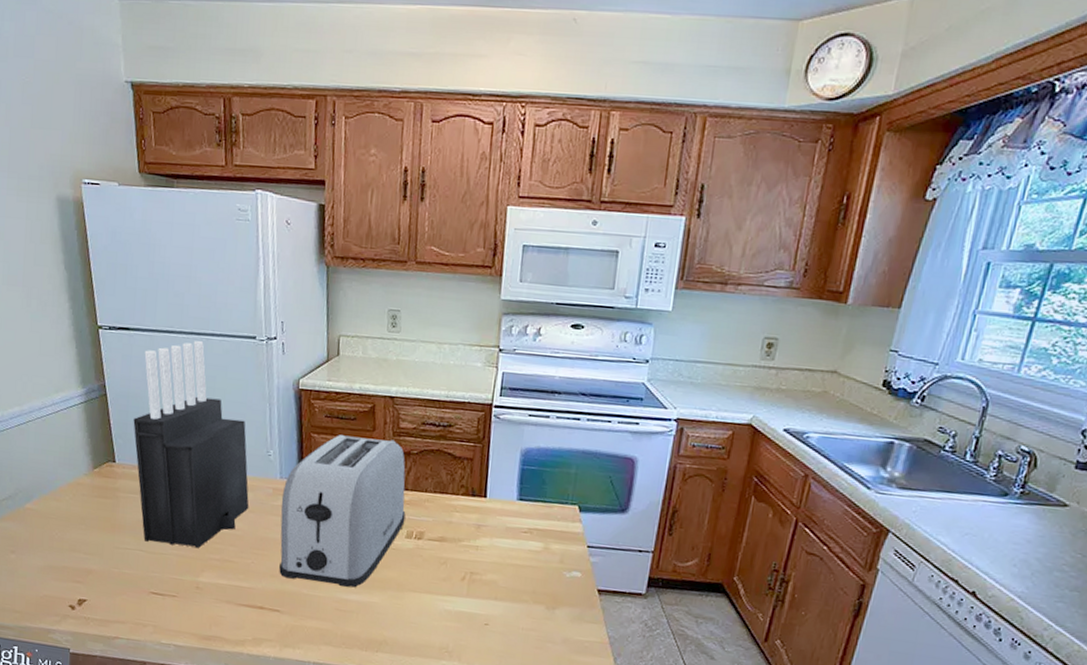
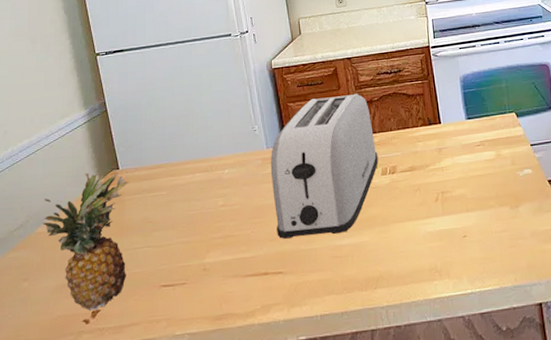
fruit: none [31,458,125,599] -> present [42,172,129,311]
knife block: present [133,340,249,549] -> none [132,47,243,237]

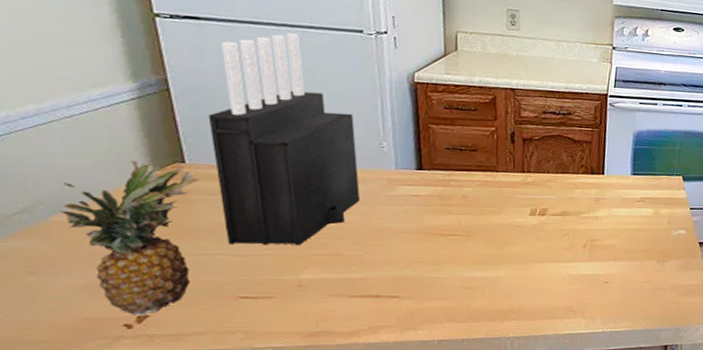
knife block: none [132,47,243,237] -> present [208,32,361,246]
toaster: present [270,93,379,239] -> none [397,125,529,265]

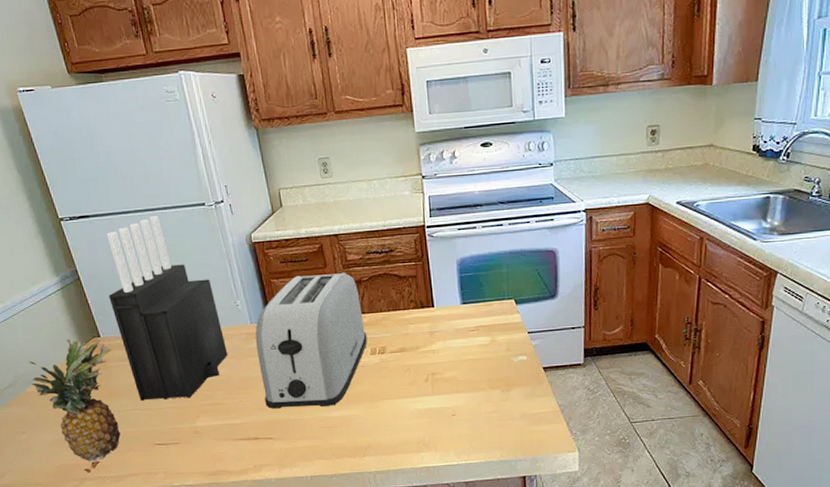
toaster: none [397,125,529,265] -> present [255,272,367,409]

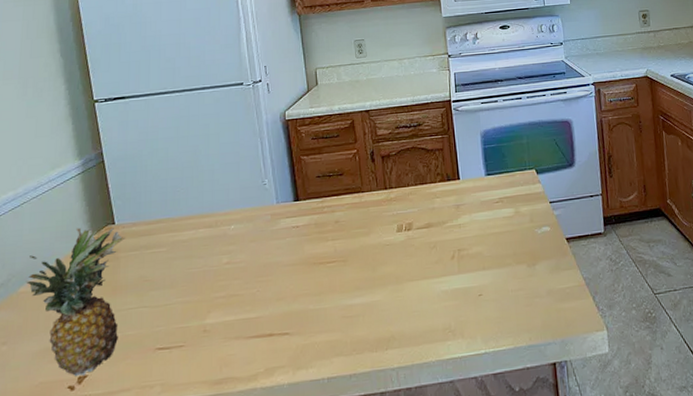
knife block: present [106,215,228,401] -> none [131,95,250,296]
toaster: present [255,272,367,409] -> none [280,147,394,298]

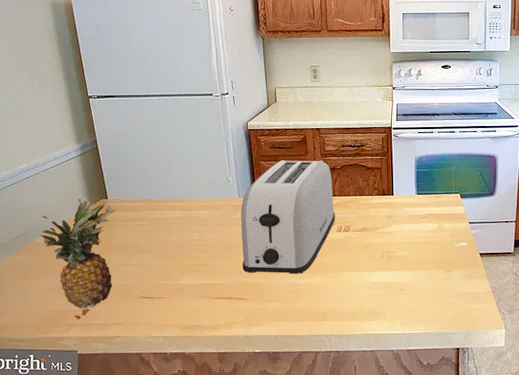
toaster: none [280,147,394,298] -> present [240,160,335,274]

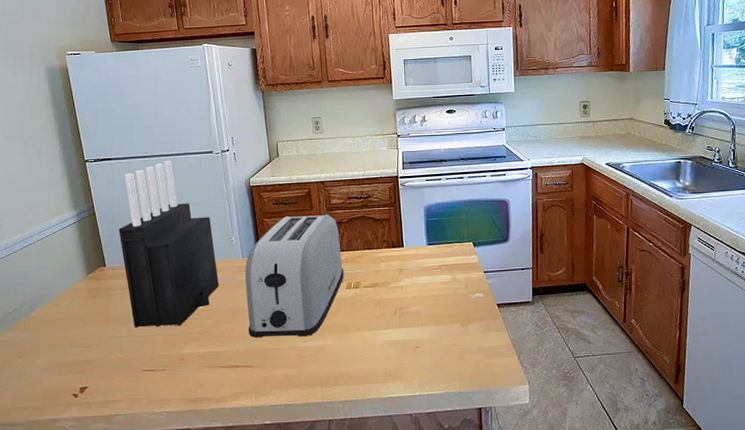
fruit: present [40,198,116,309] -> none [35,267,115,387]
knife block: none [120,100,216,258] -> present [119,160,219,328]

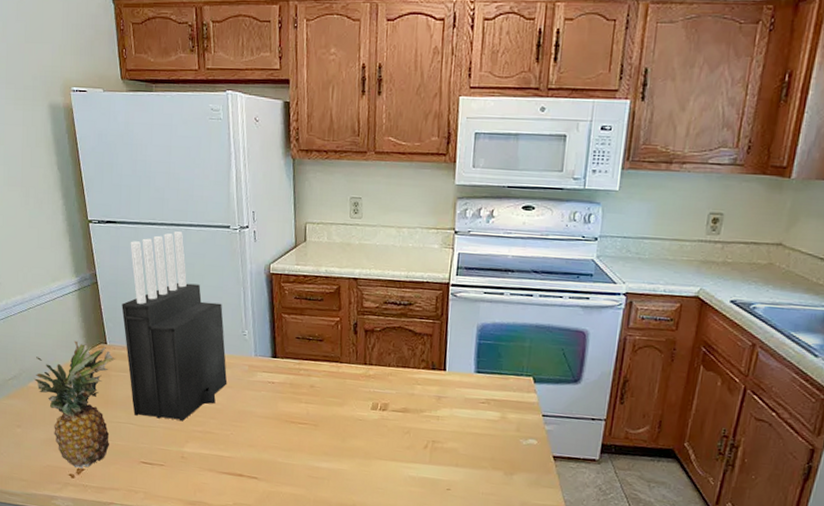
fruit: none [35,267,115,387] -> present [33,340,116,468]
toaster: present [245,214,344,338] -> none [256,315,371,456]

